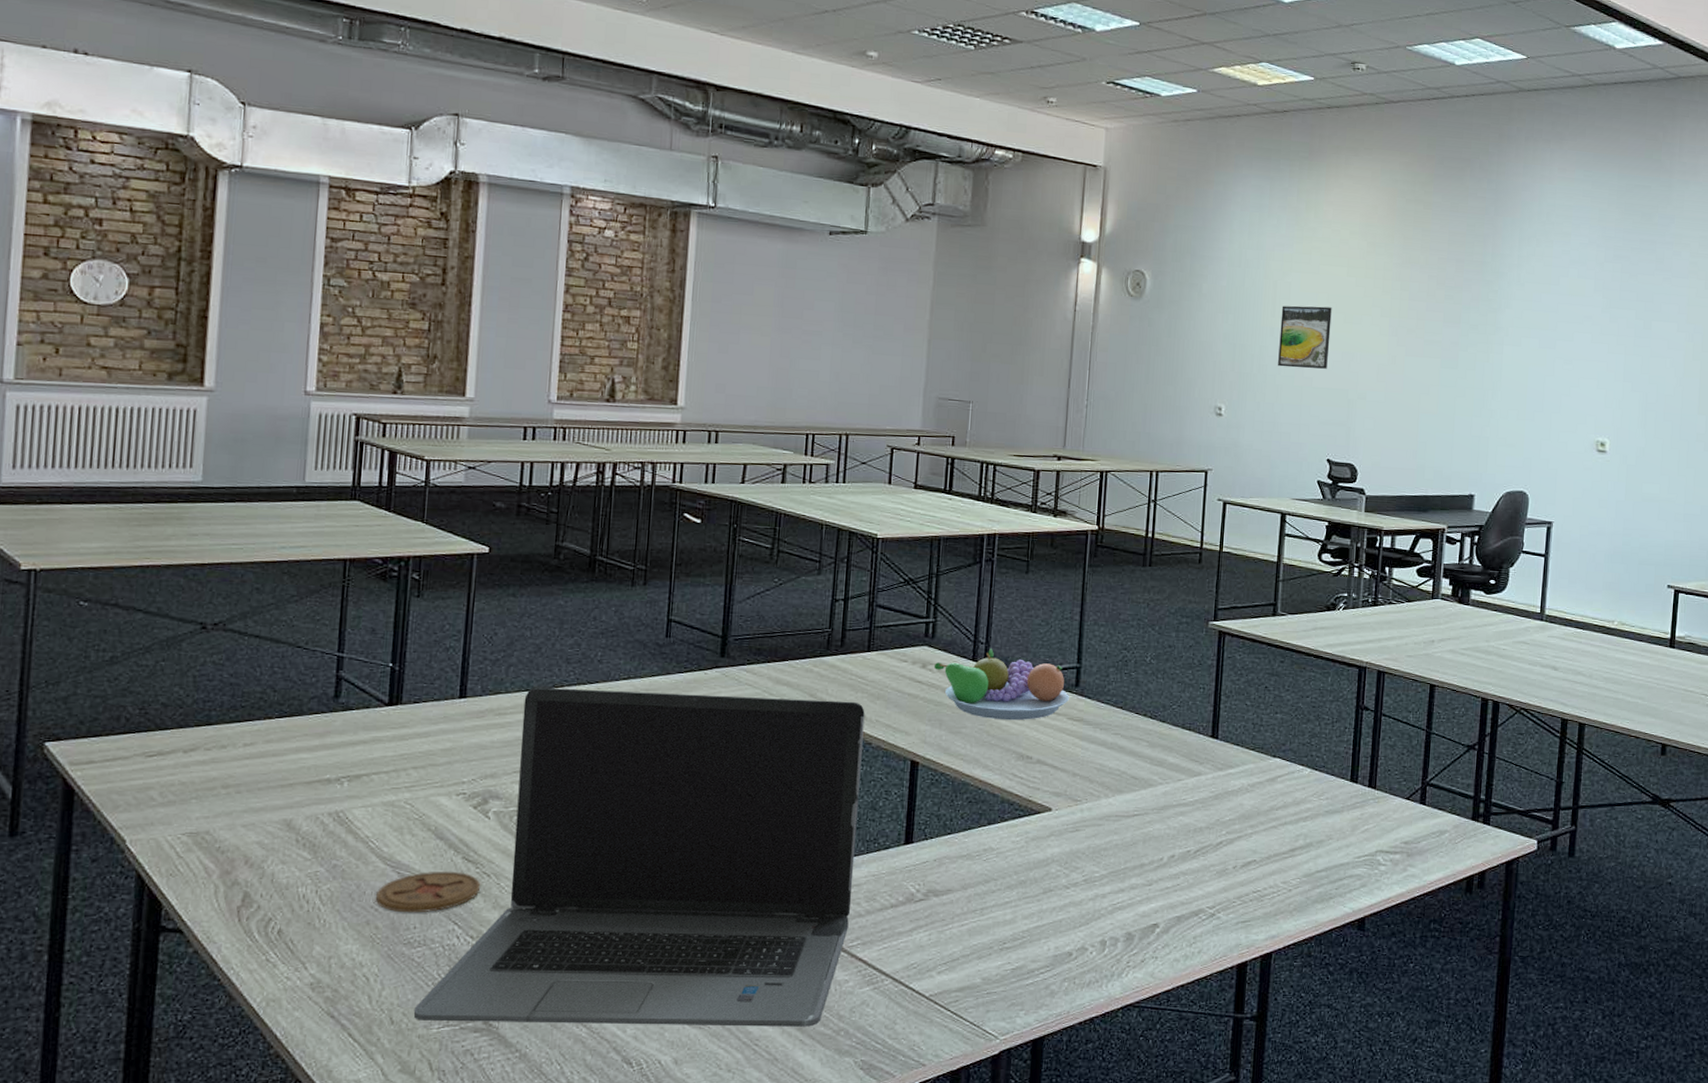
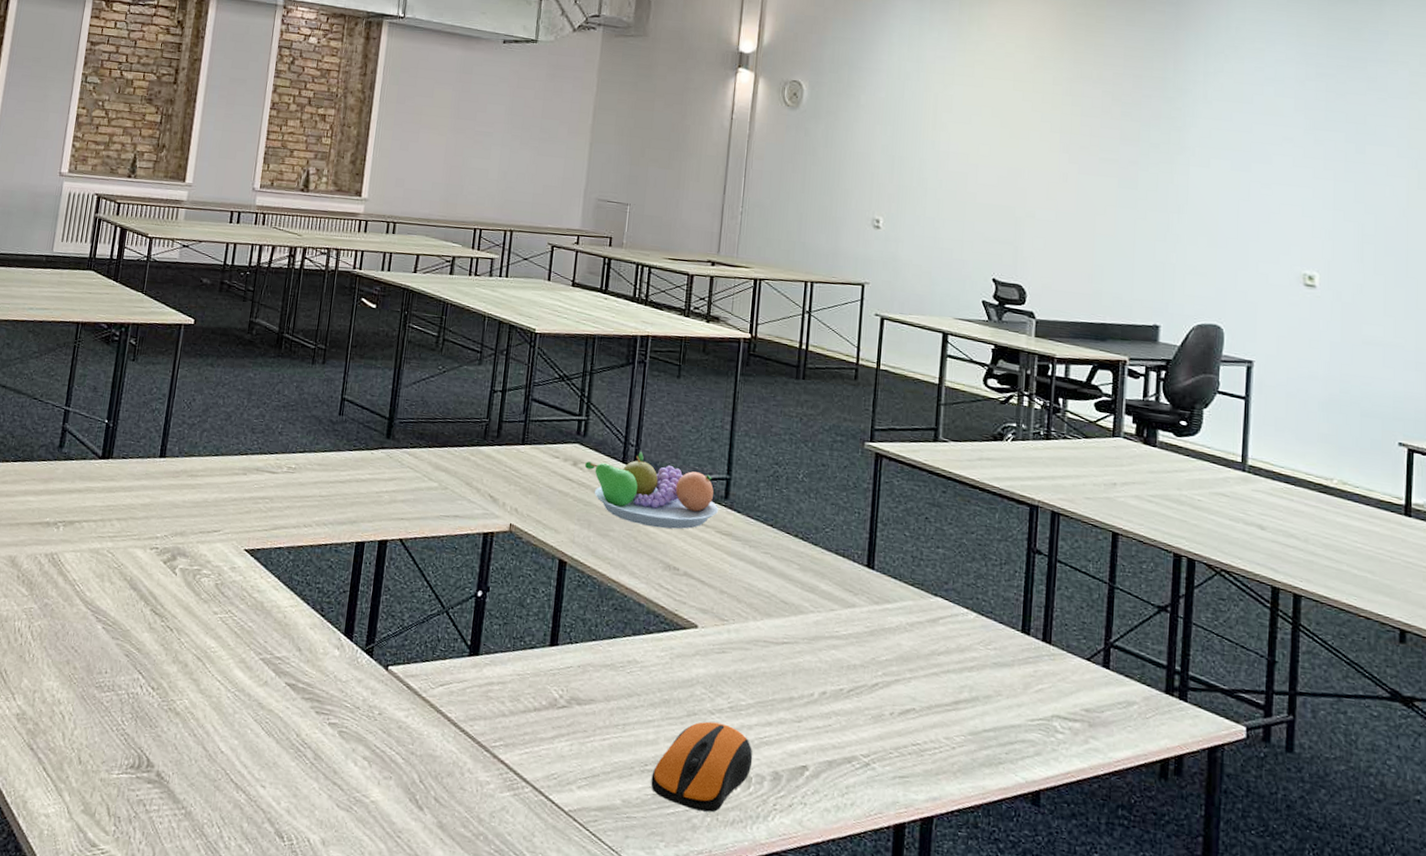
coaster: present [375,871,481,913] -> none [76,619,165,659]
laptop computer: present [413,687,865,1027] -> none [98,453,517,826]
computer mouse: none [1010,896,1107,977] -> present [651,721,753,813]
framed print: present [1278,305,1332,369] -> none [939,119,997,185]

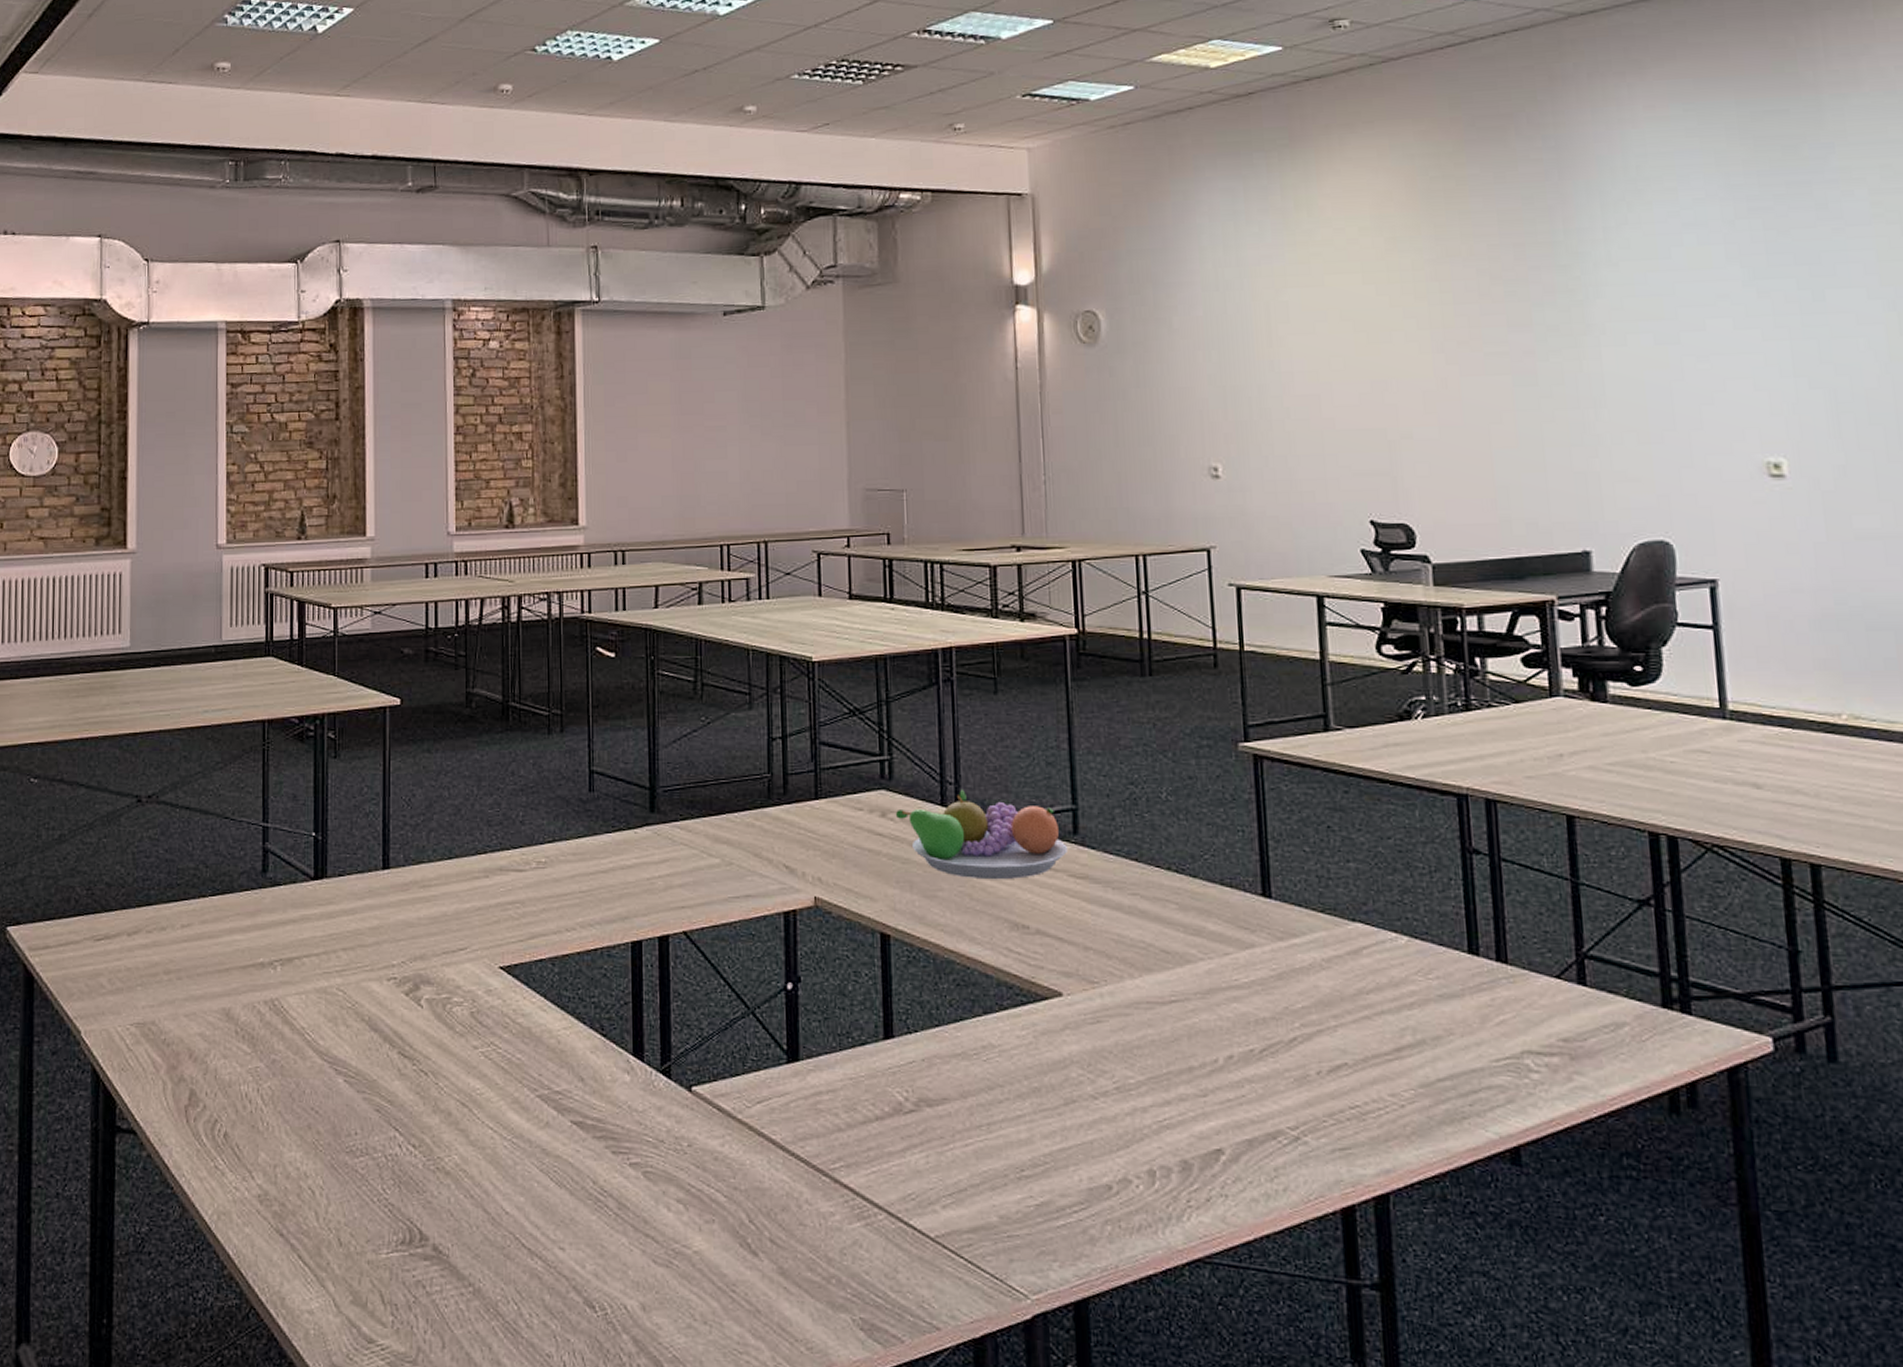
computer mouse: present [651,721,753,813] -> none [1031,1108,1154,1219]

